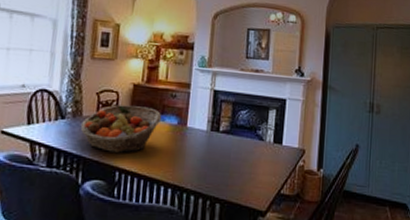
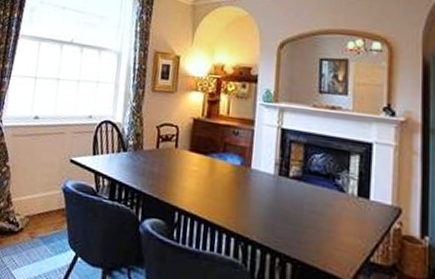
fruit basket: present [80,105,162,153] -> none [141,140,224,193]

